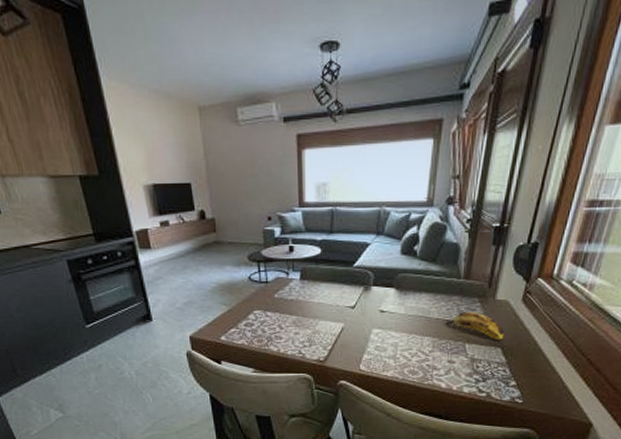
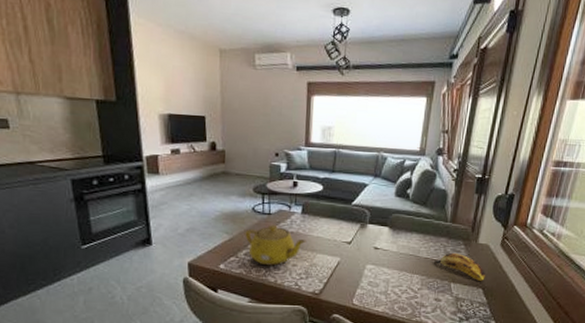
teapot: none [243,292,307,335] -> present [245,224,306,266]

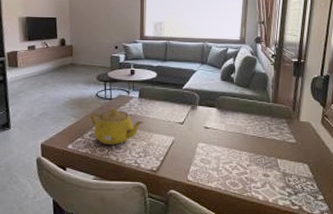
banana: present [433,252,486,282] -> none [259,130,310,158]

